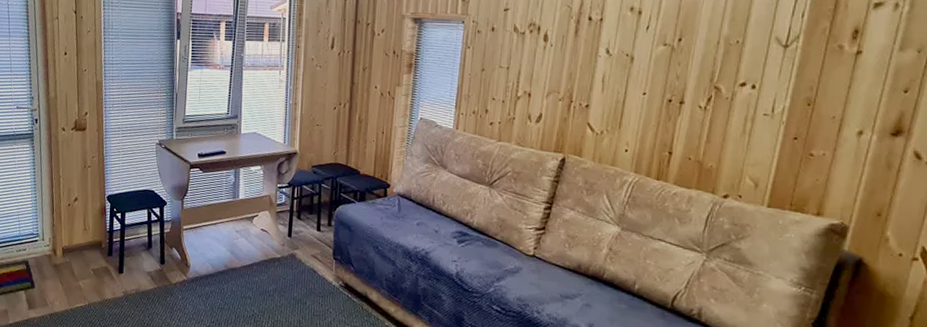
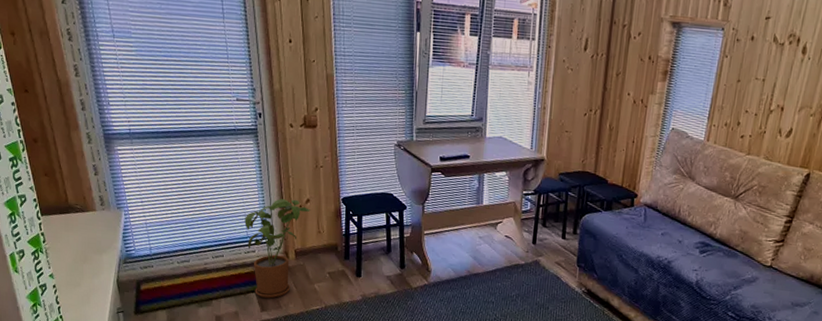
house plant: none [18,198,78,296] -> present [244,199,310,299]

